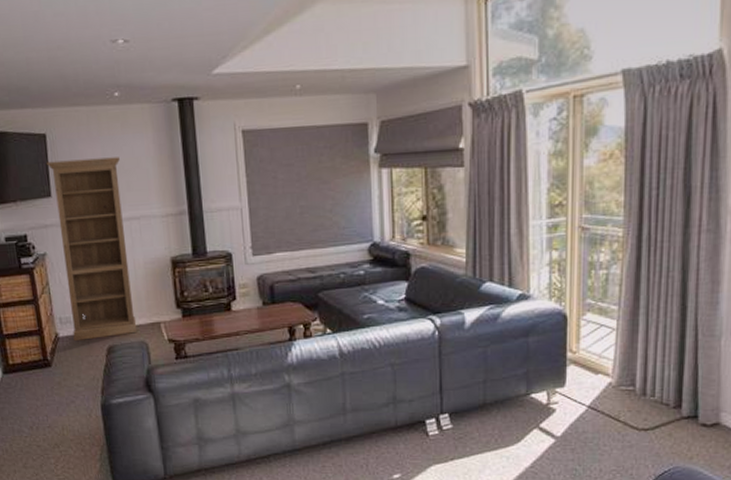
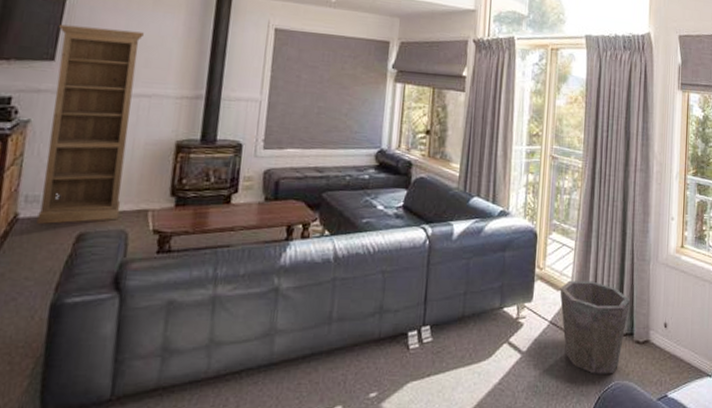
waste bin: none [599,362,693,458] -> present [560,280,630,374]

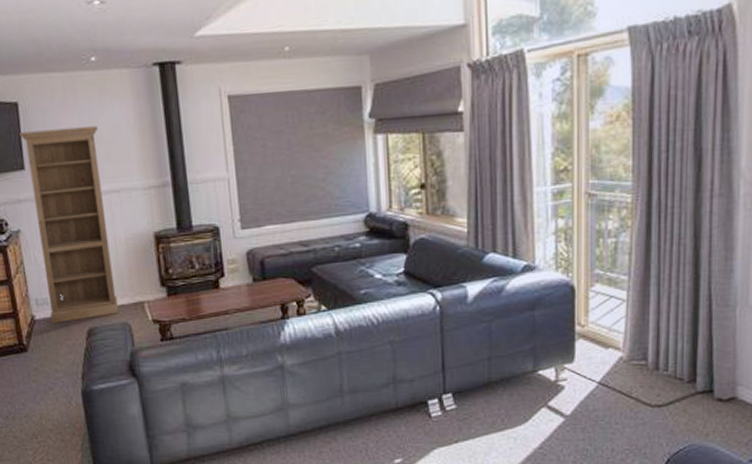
waste bin: present [560,280,630,374] -> none [609,335,708,436]

